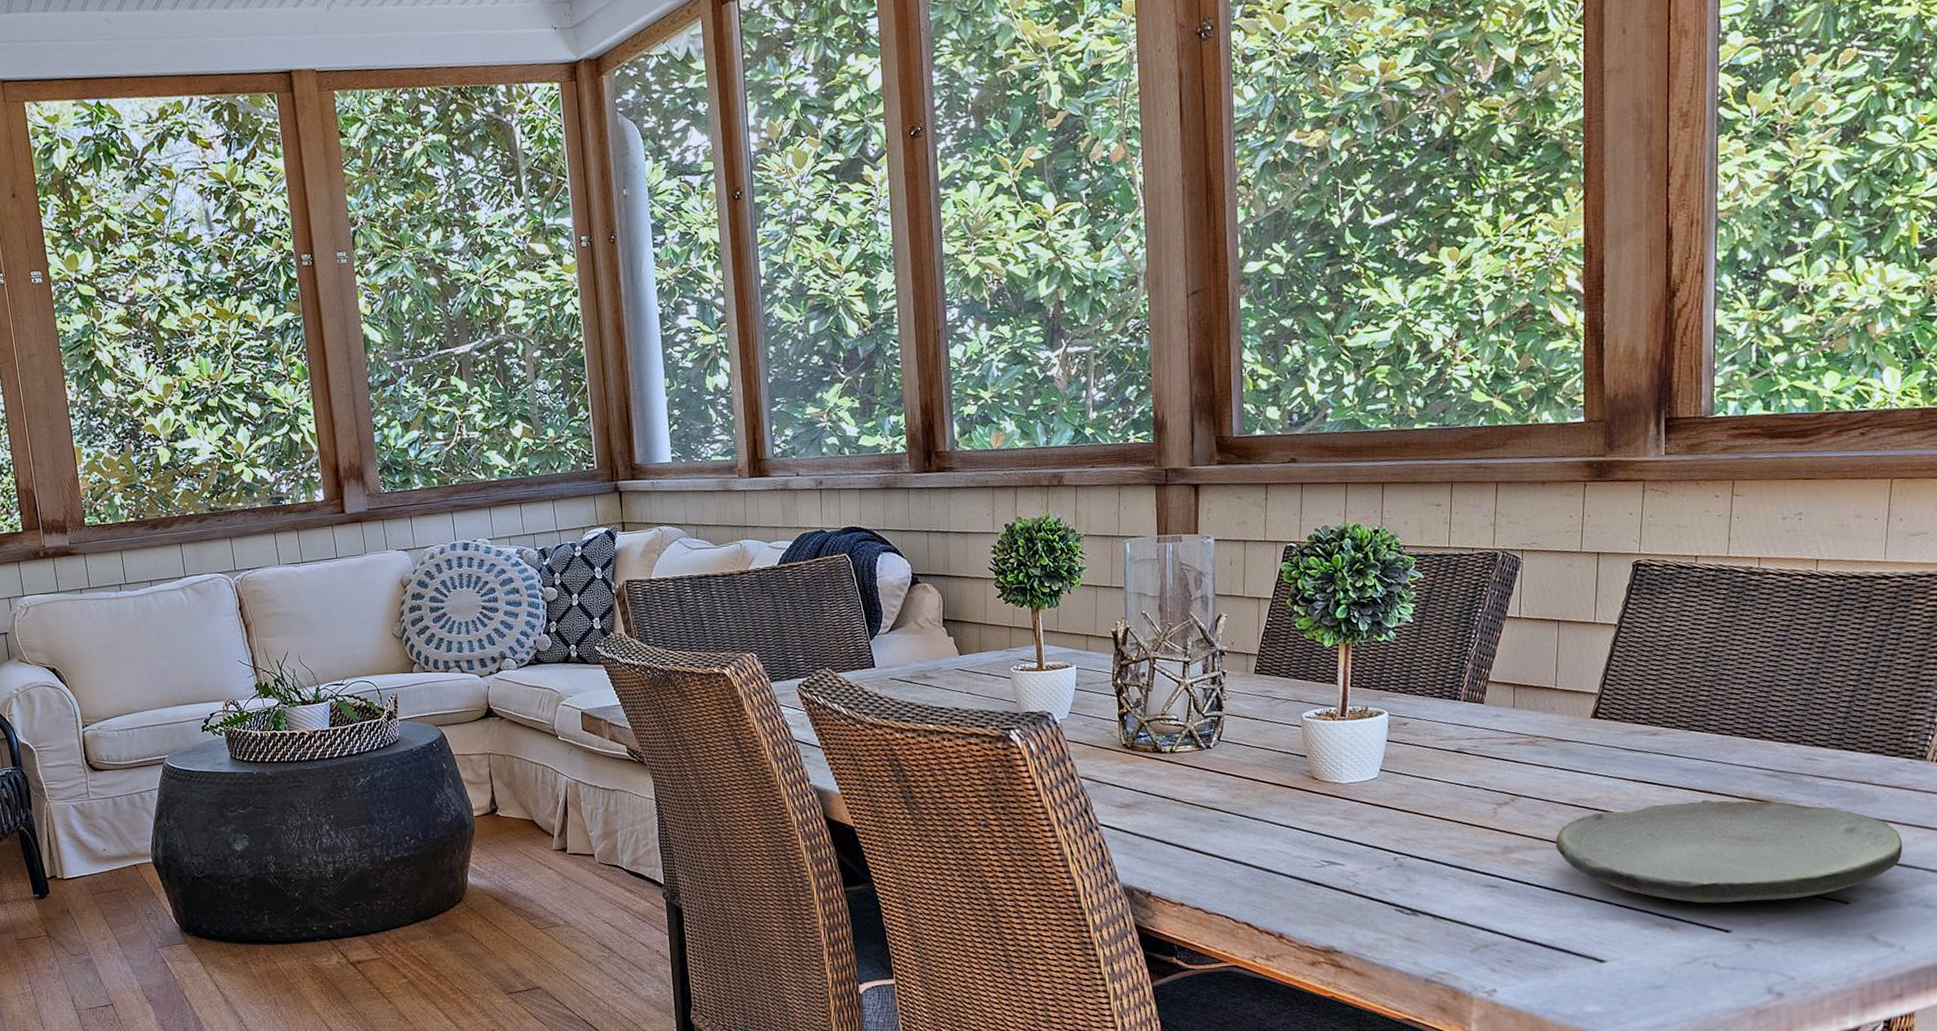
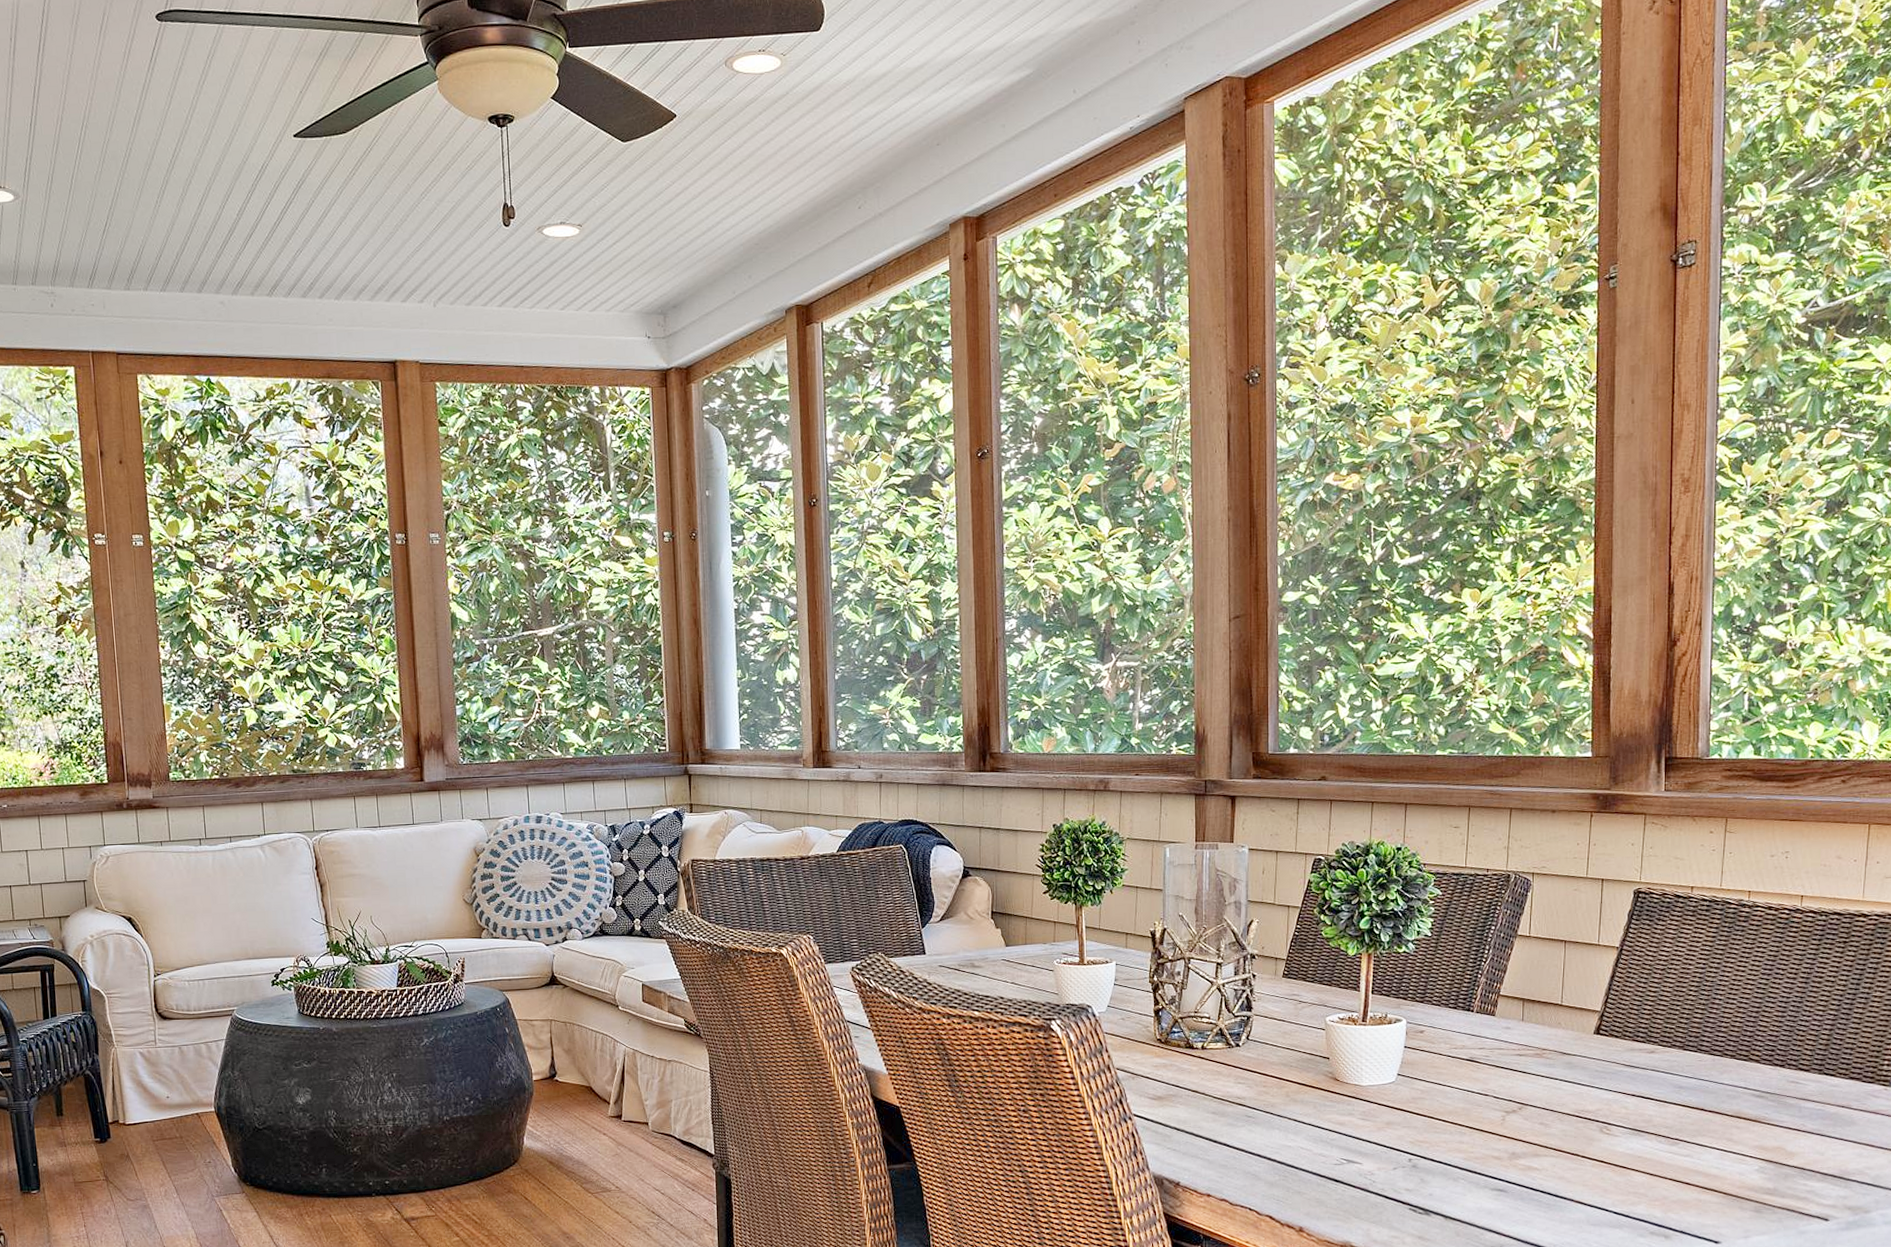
plate: present [1555,799,1903,903] -> none [1559,1116,1878,1215]

